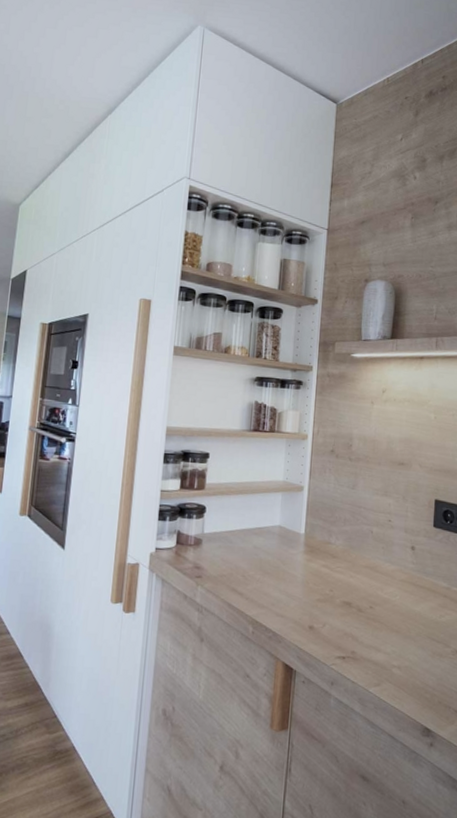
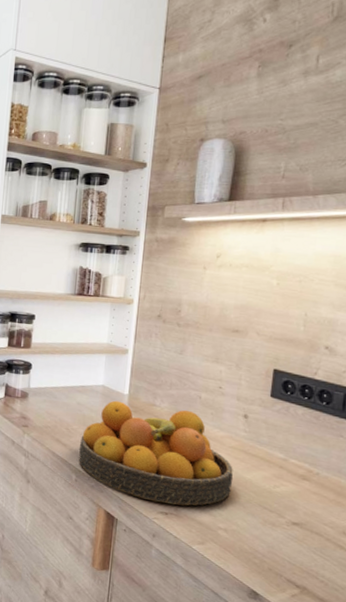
fruit bowl: none [256,541,404,648] -> present [79,400,234,506]

